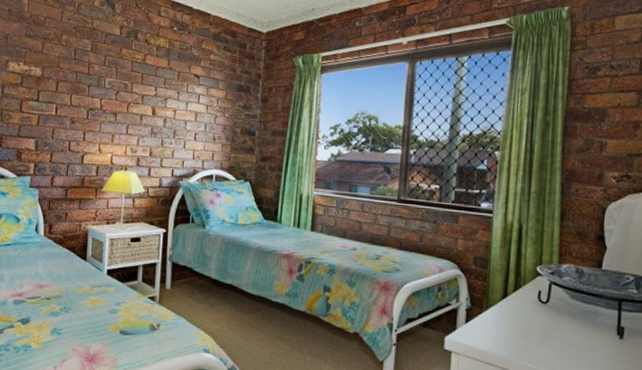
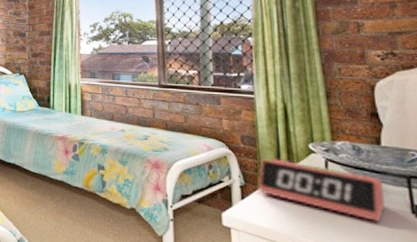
alarm clock: none [483,281,597,343] -> present [258,159,385,222]

